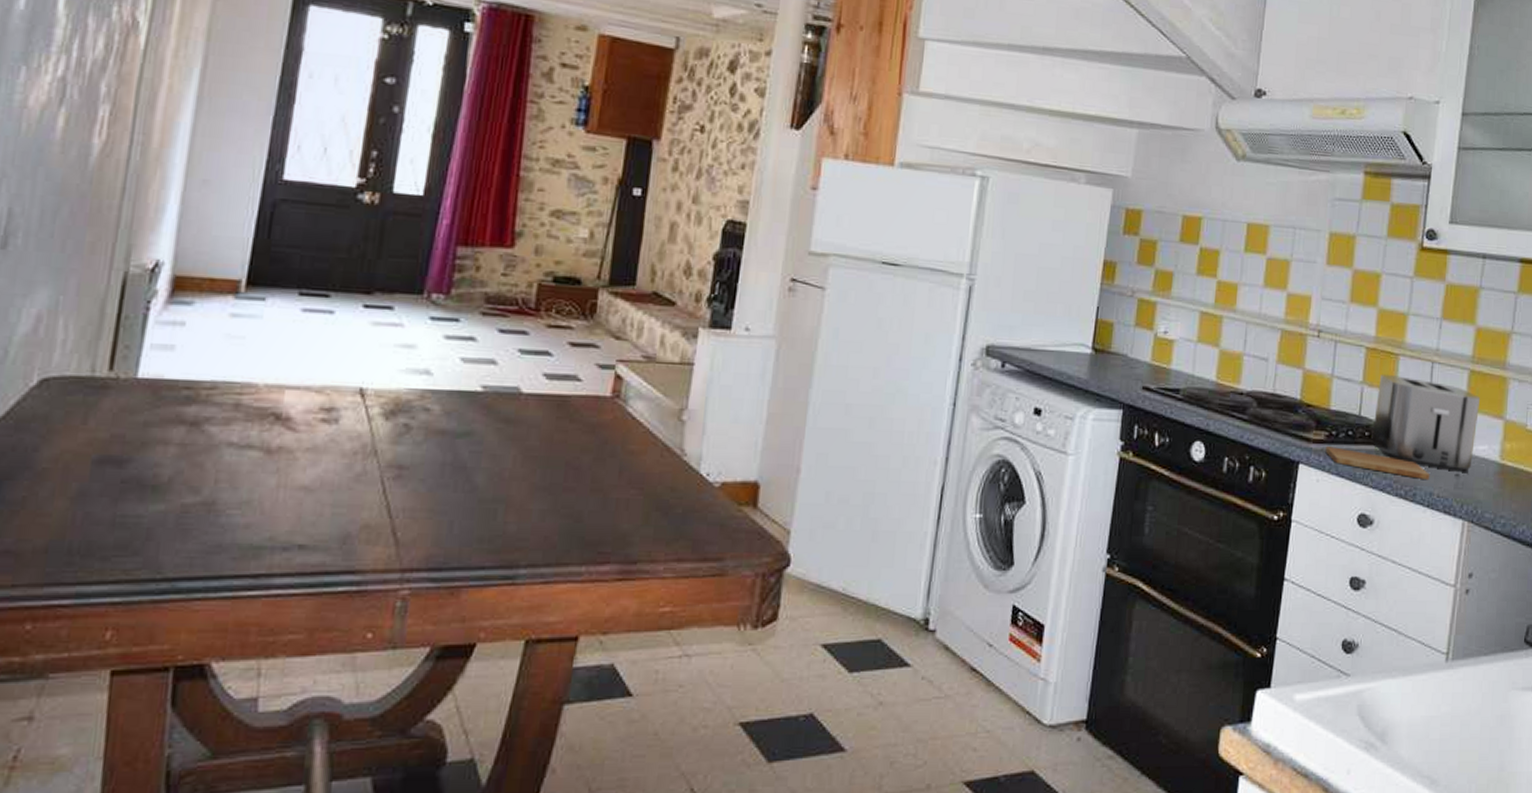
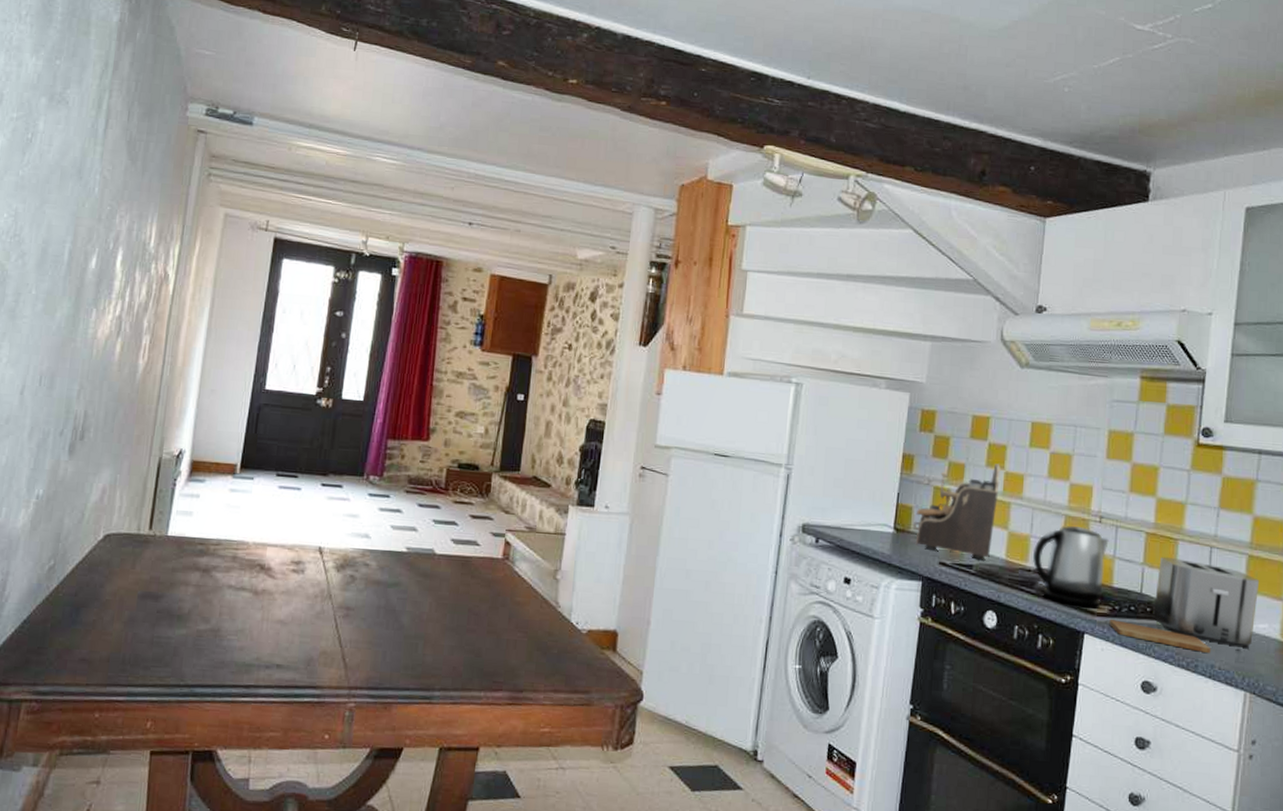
spice rack: none [1113,271,1213,383] -> present [912,463,1001,560]
kettle: none [1246,342,1327,435] -> present [1033,526,1109,609]

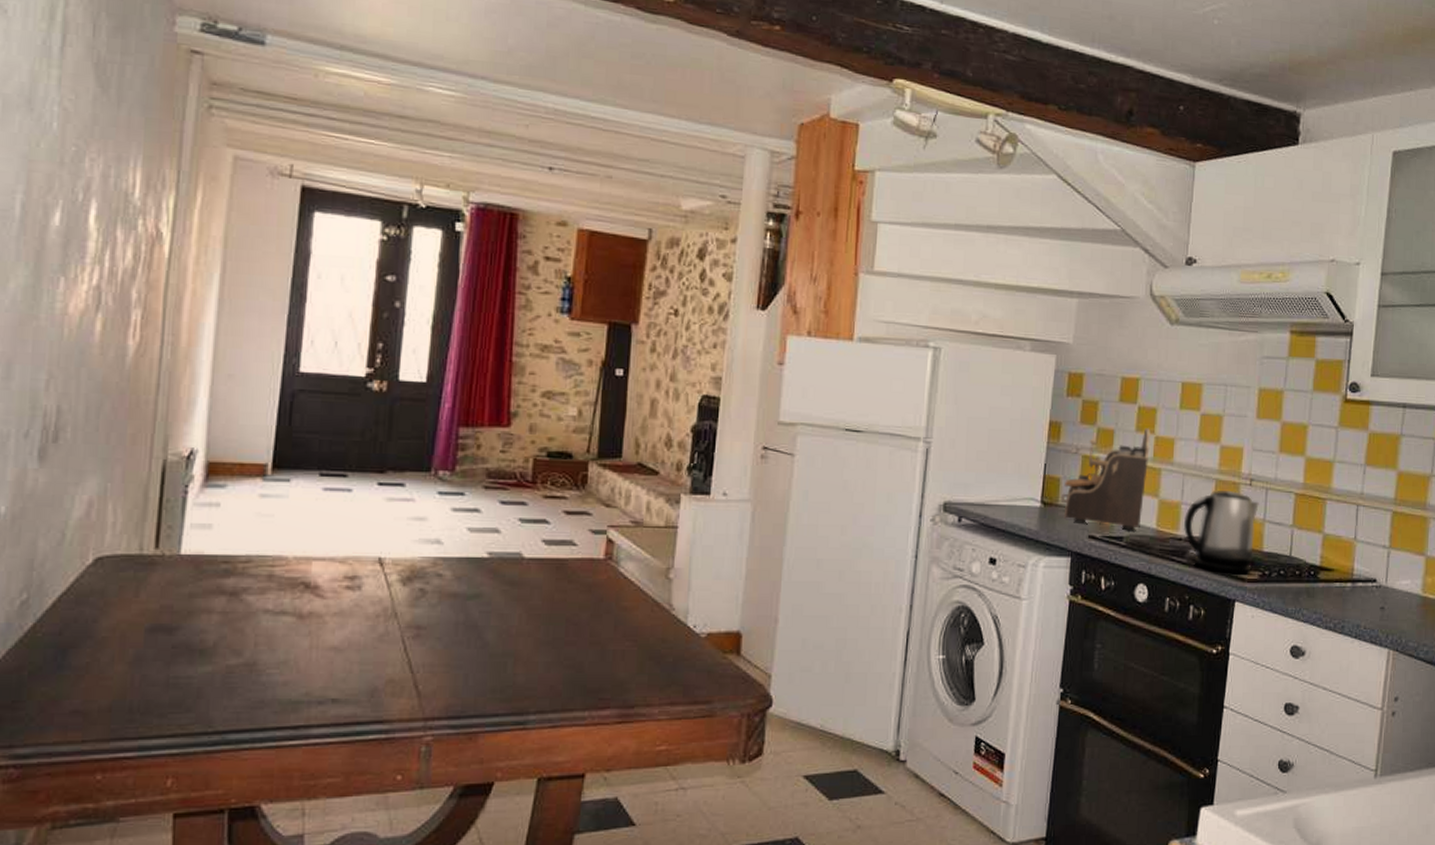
cutting board: present [1109,618,1212,654] -> none [1259,584,1357,614]
toaster: present [1153,556,1259,649] -> none [1302,517,1402,606]

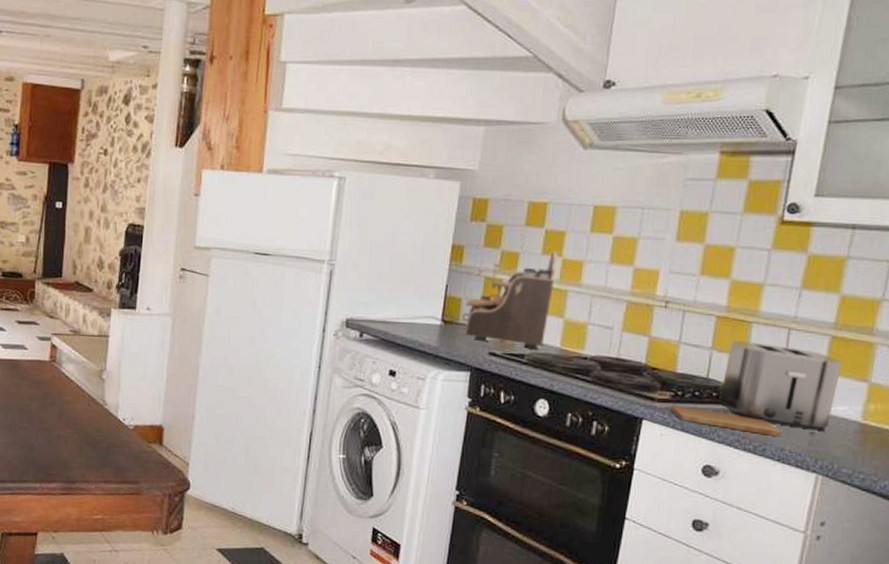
kettle: present [1184,491,1259,575] -> none [590,312,675,394]
cutting board: none [1259,584,1357,614] -> present [670,404,783,438]
toaster: none [1302,517,1402,606] -> present [719,340,842,432]

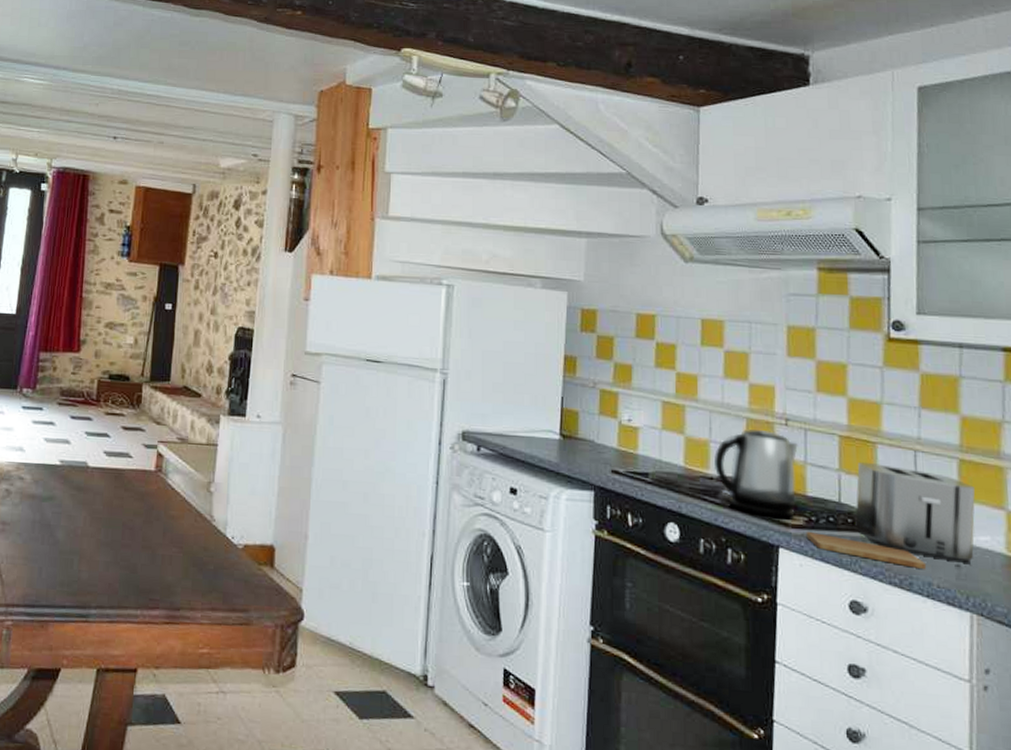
spice rack: present [461,251,558,349] -> none [580,364,672,468]
kettle: none [590,312,675,394] -> present [714,429,798,520]

